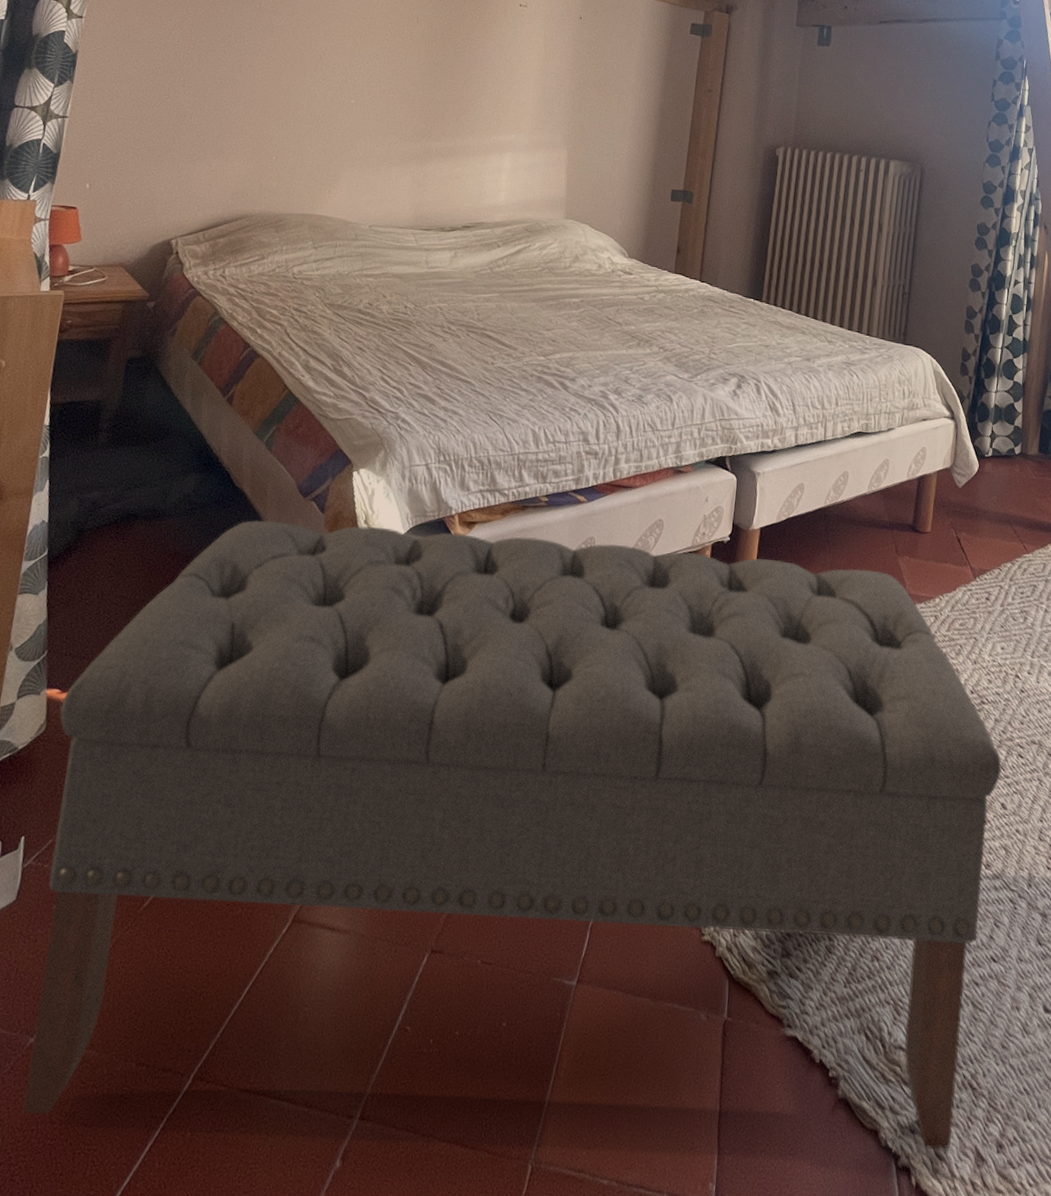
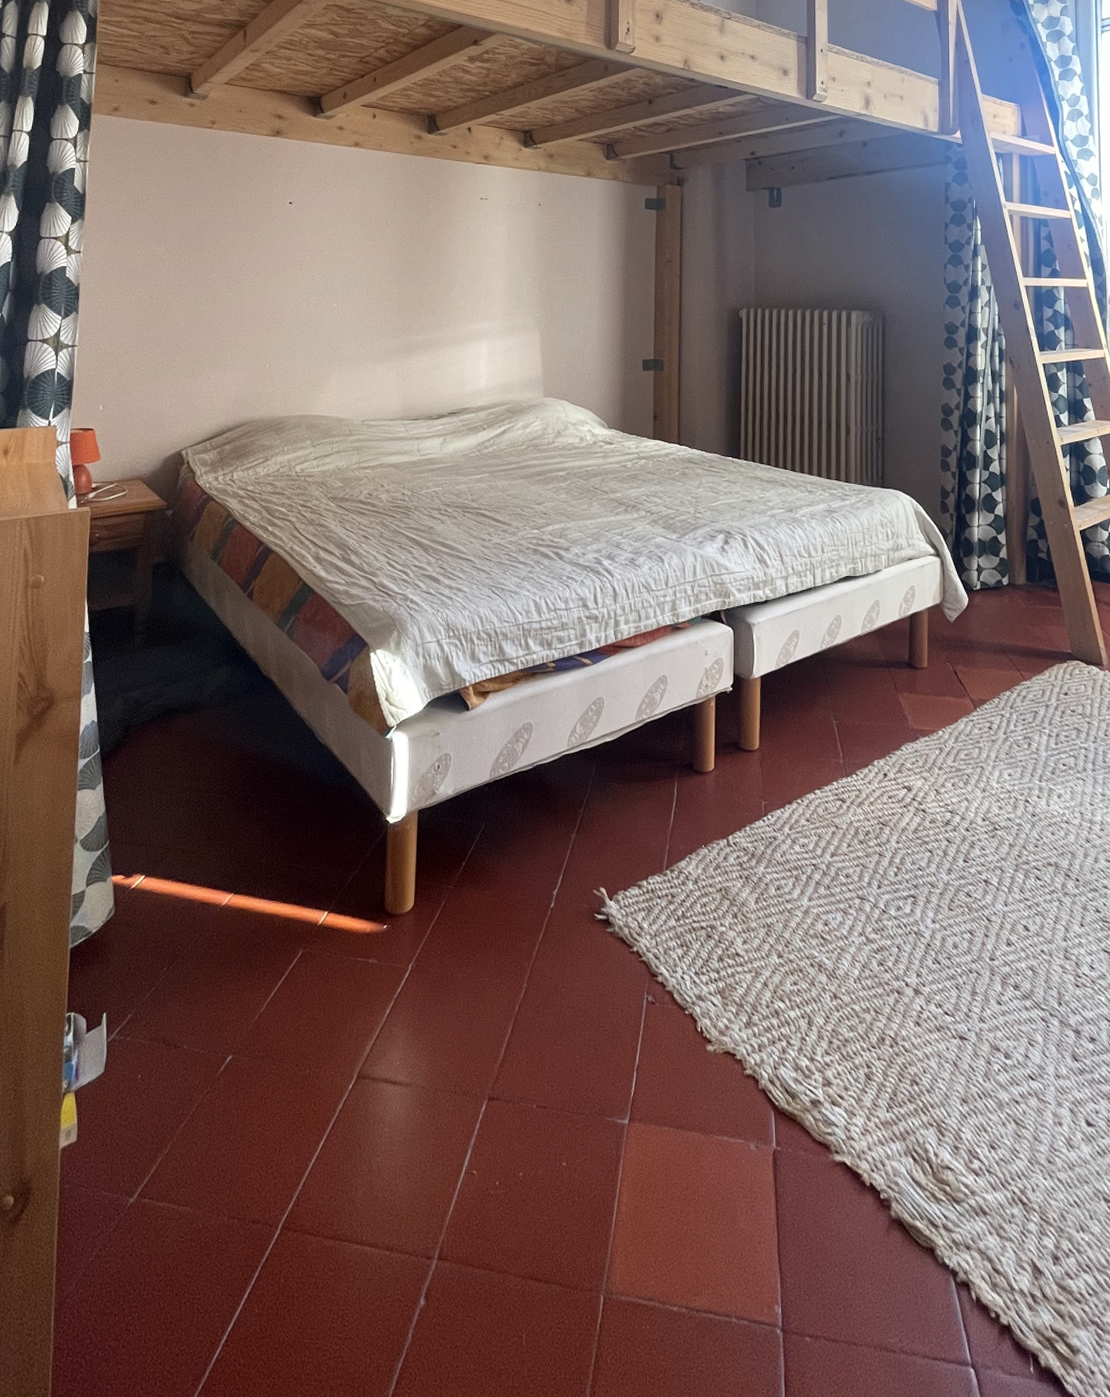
bench: present [22,519,1002,1150] -> none [126,702,1021,1268]

